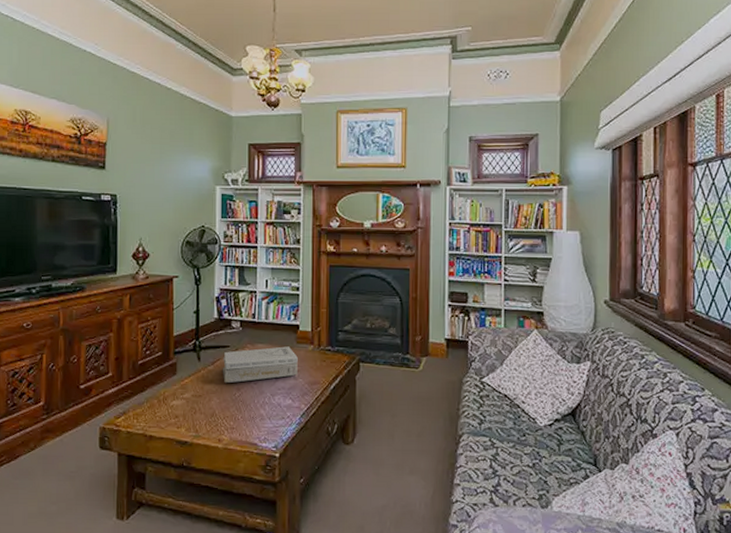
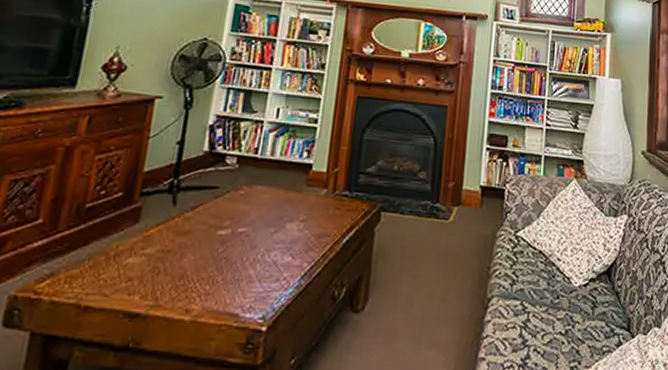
book: present [222,346,298,384] -> none [204,189,306,235]

